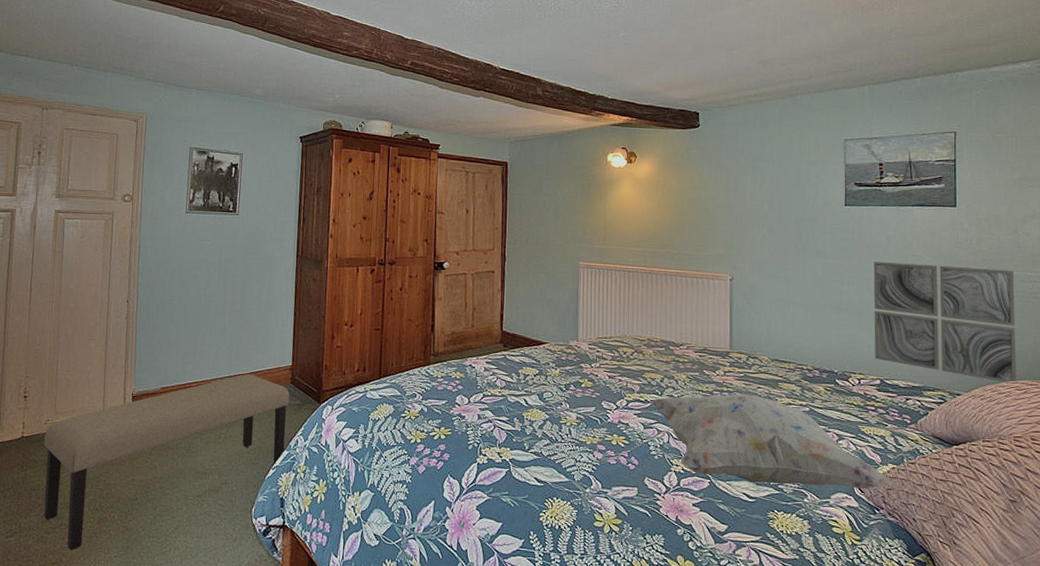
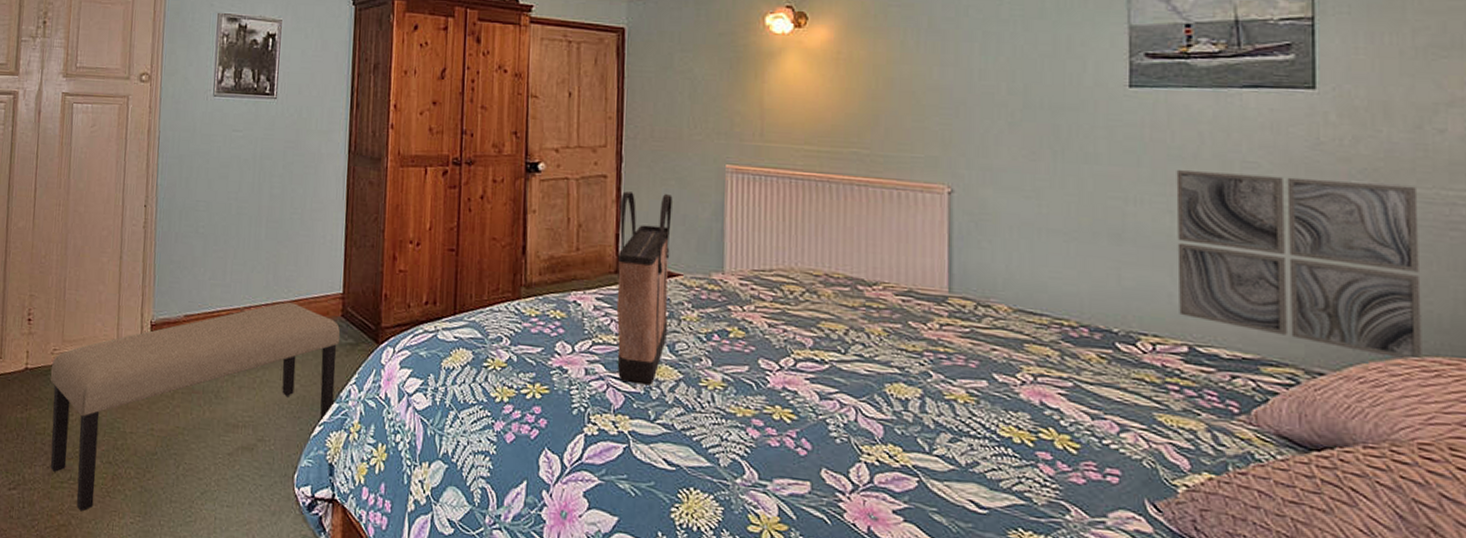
shopping bag: none [501,283,542,425] -> present [616,191,673,386]
decorative pillow: present [651,393,894,489] -> none [830,356,1212,508]

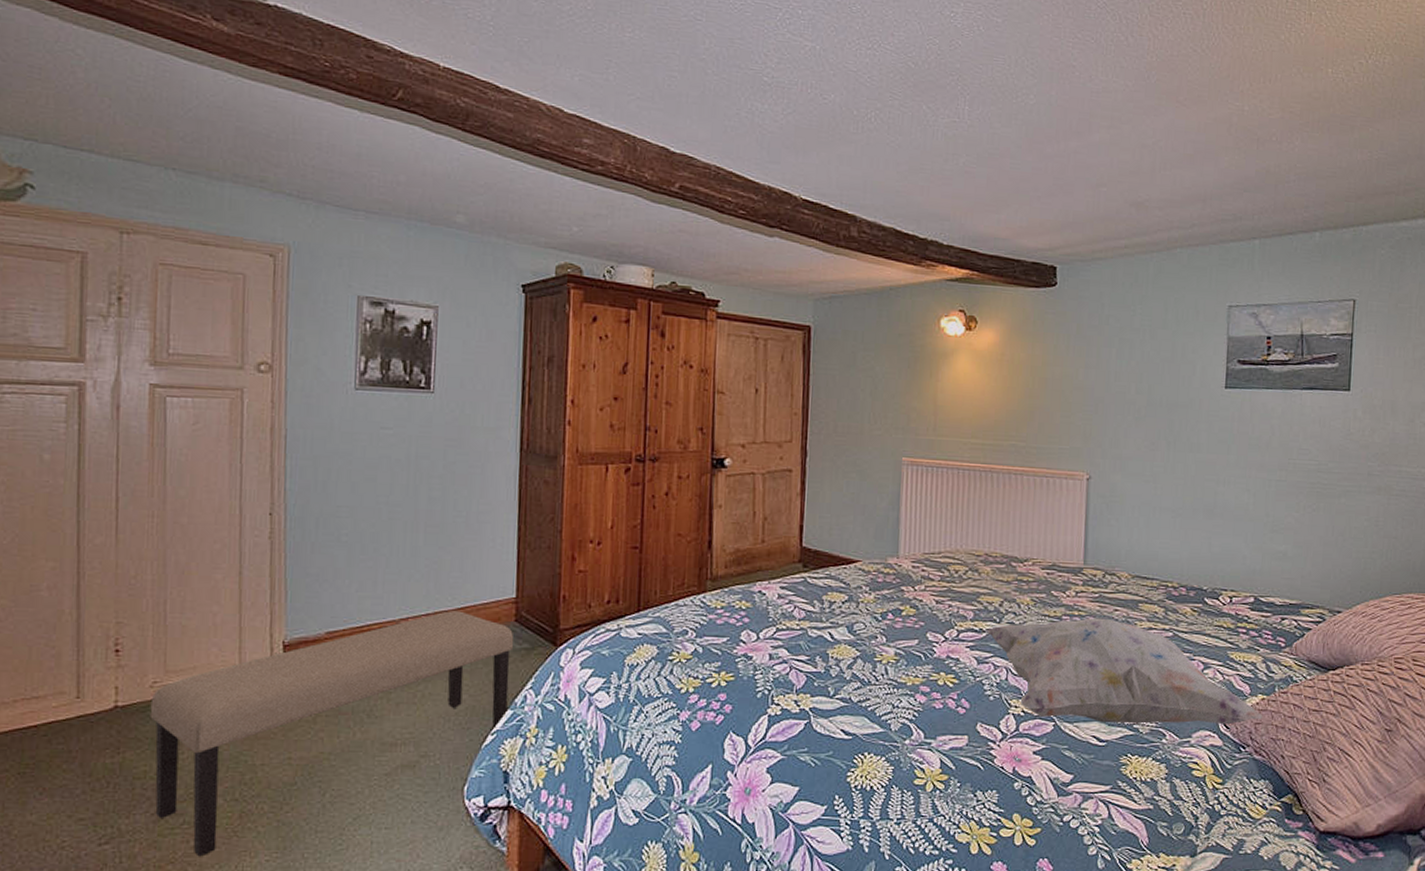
shopping bag: present [616,191,673,386] -> none [799,484,854,665]
decorative pillow: none [830,356,1212,508] -> present [987,618,1263,725]
wall art: present [1176,170,1424,360] -> none [1249,457,1408,597]

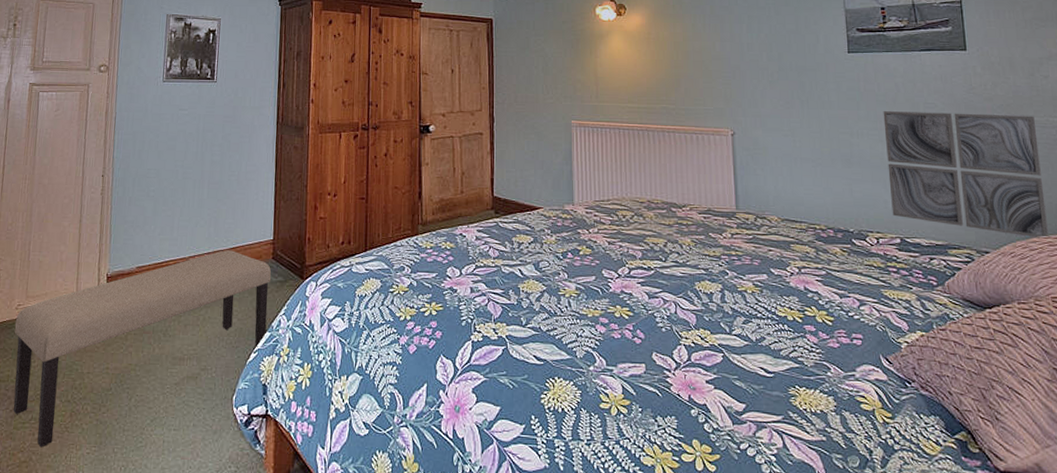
decorative pillow: present [987,618,1263,725] -> none [655,257,925,360]
wall art: none [1249,457,1408,597] -> present [883,111,1050,239]

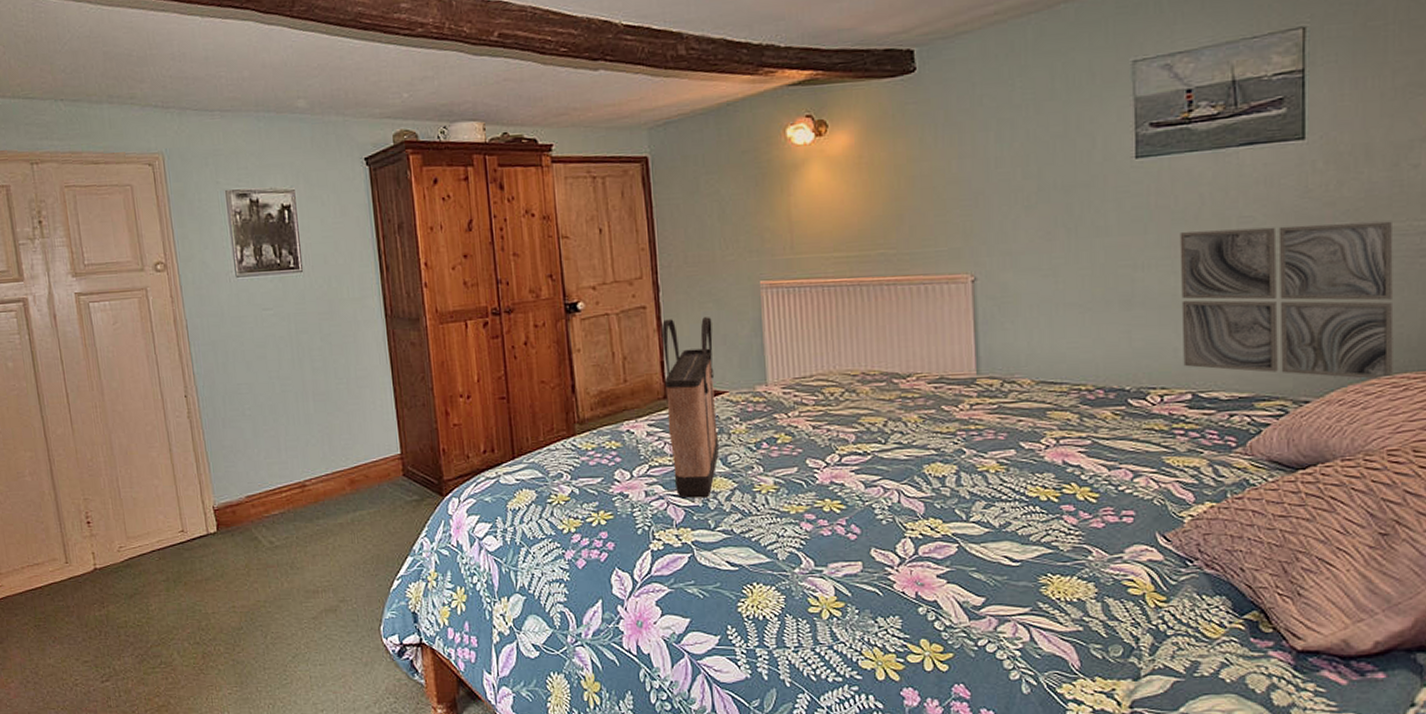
bench: present [13,250,272,448] -> none [120,470,408,691]
shopping bag: none [493,145,533,297] -> present [661,317,719,499]

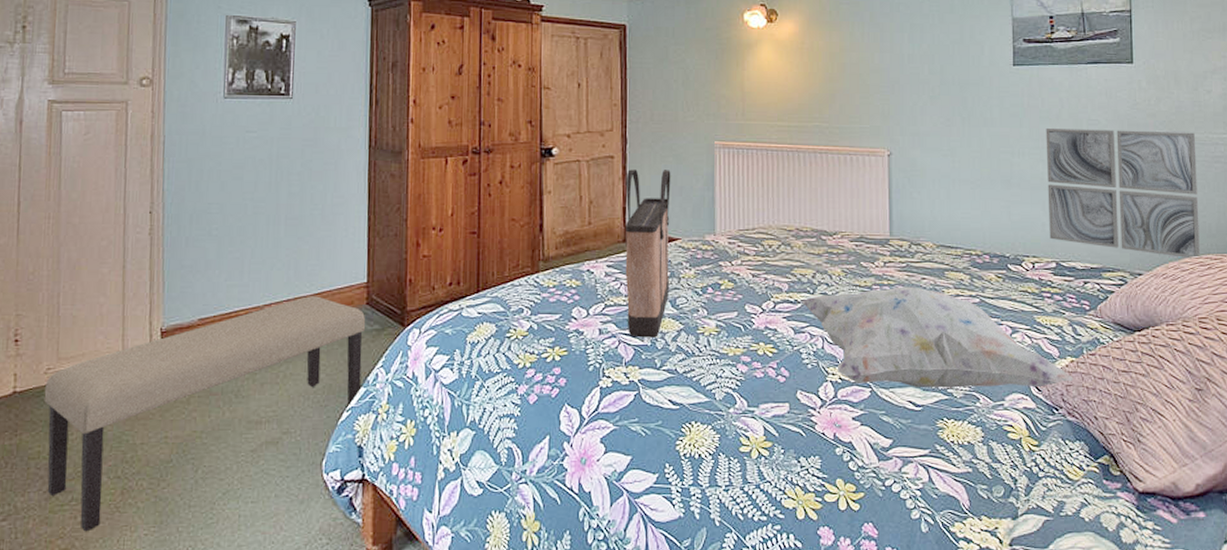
bench: none [120,470,408,691] -> present [44,296,366,532]
decorative pillow: none [872,430,1213,542] -> present [802,286,1074,388]

